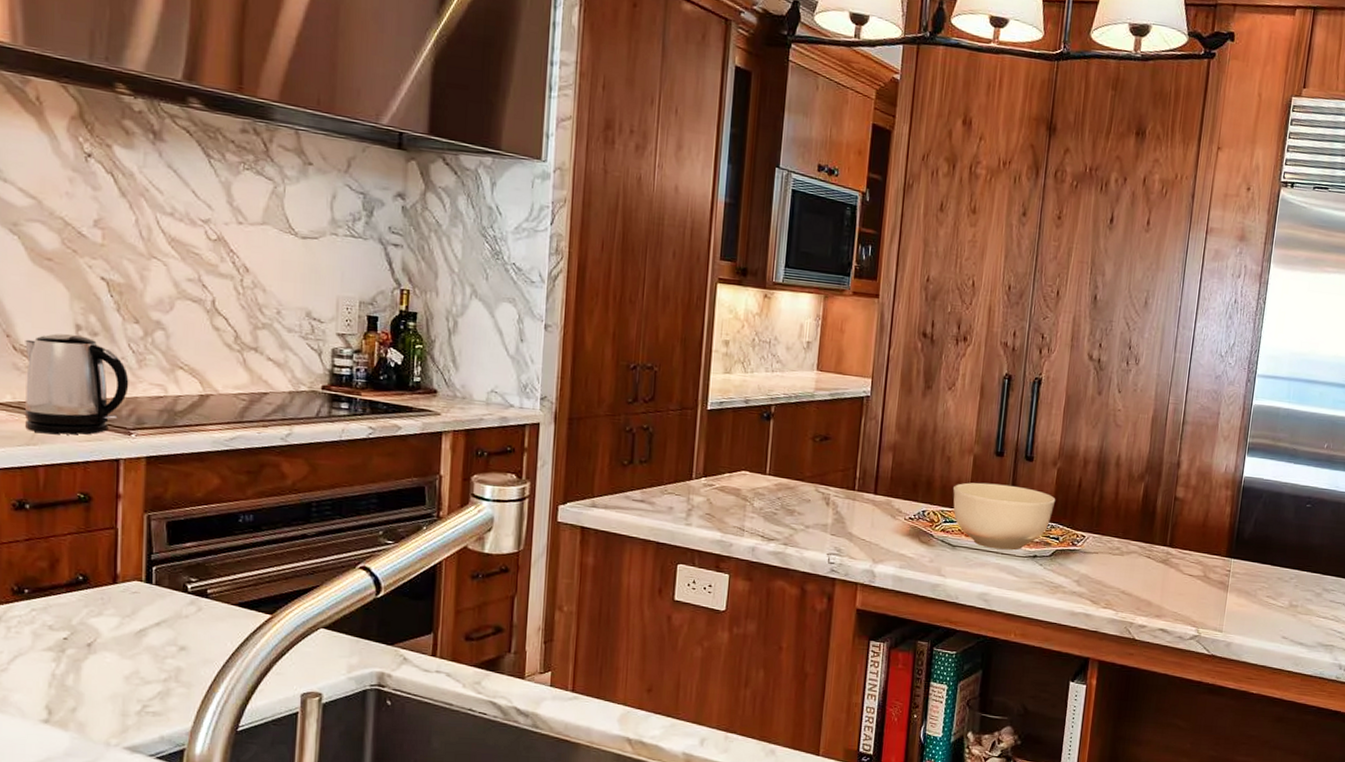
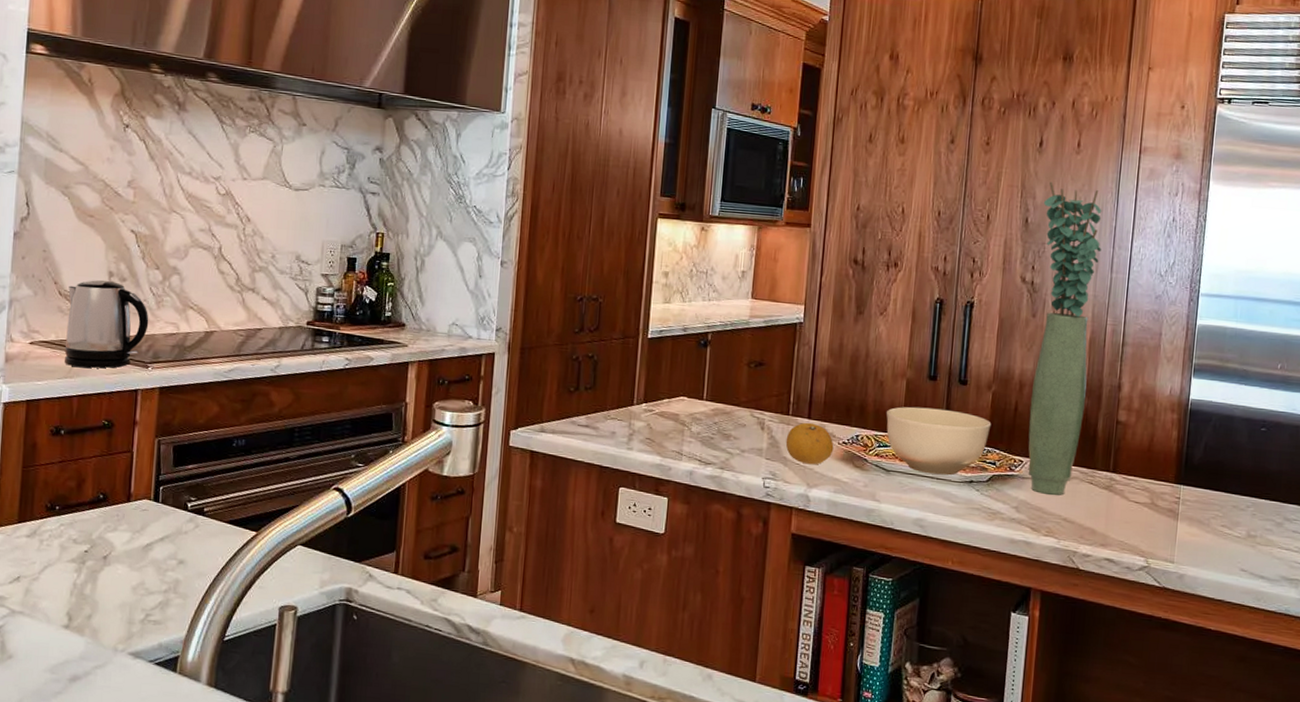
fruit: none [851,497,900,541] -> present [785,422,834,465]
vase: none [1089,259,1168,569] -> present [1028,181,1102,495]

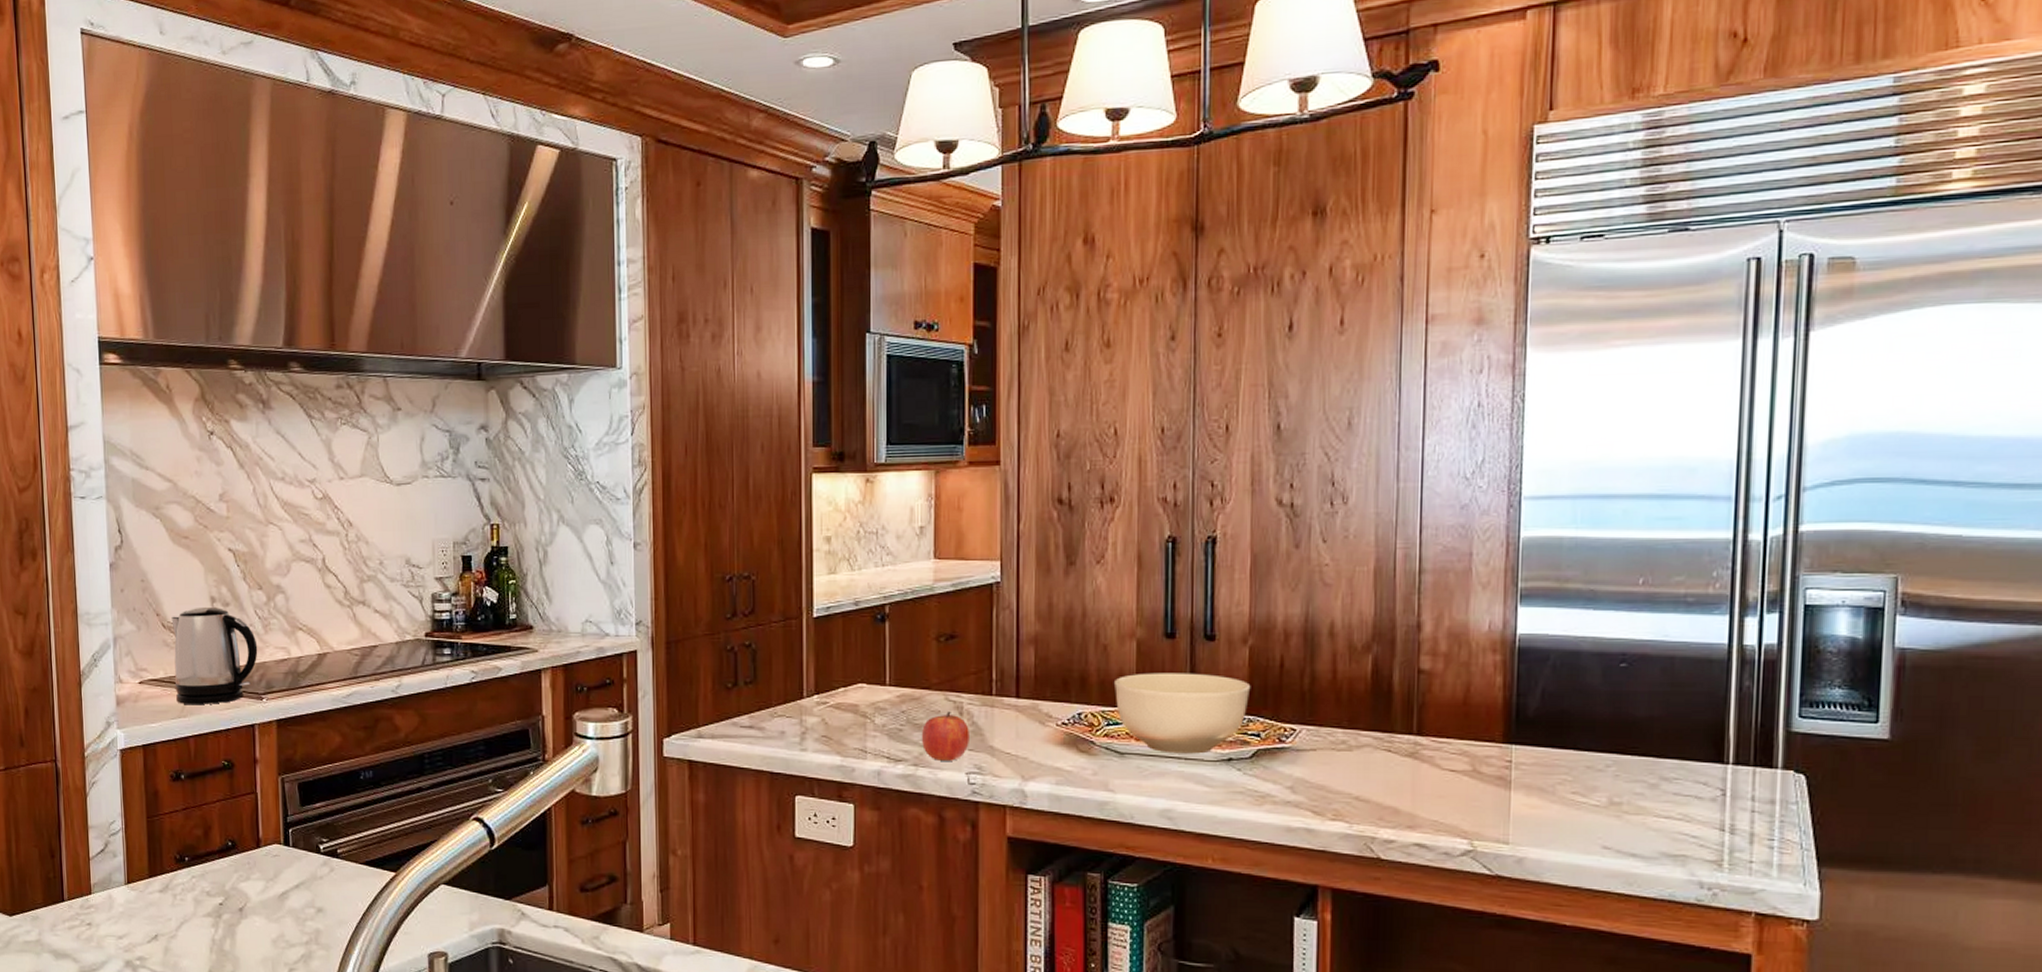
fruit: none [728,425,768,467] -> present [921,711,969,761]
fruit: present [785,422,834,465] -> none [991,702,1051,753]
vase: present [1028,181,1102,495] -> none [1299,374,1382,769]

